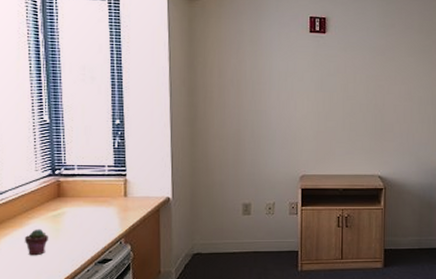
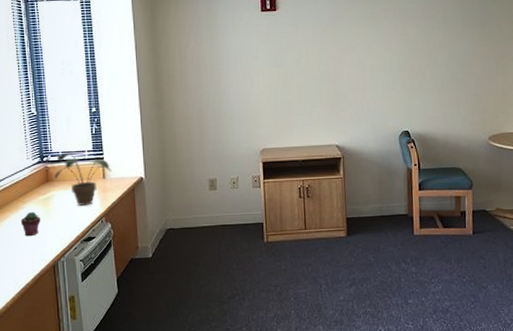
potted plant: none [68,165,135,225] -> present [55,151,112,206]

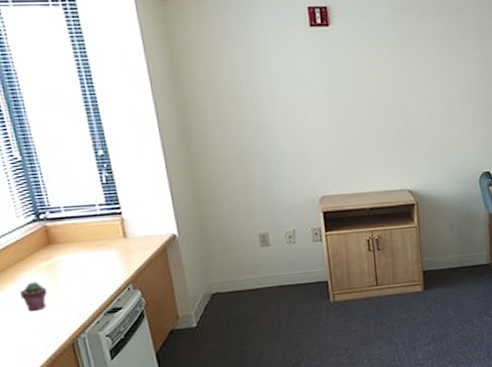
potted plant: present [55,151,112,206] -> none [58,205,134,272]

